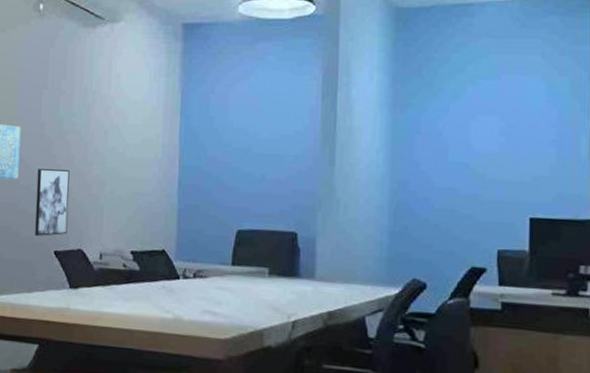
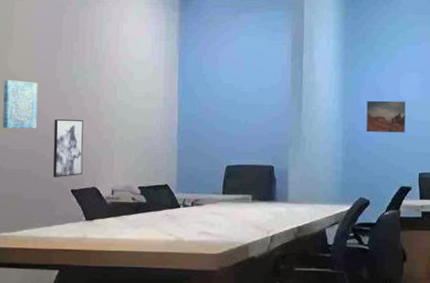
wall art: none [422,151,479,195] -> present [366,100,406,133]

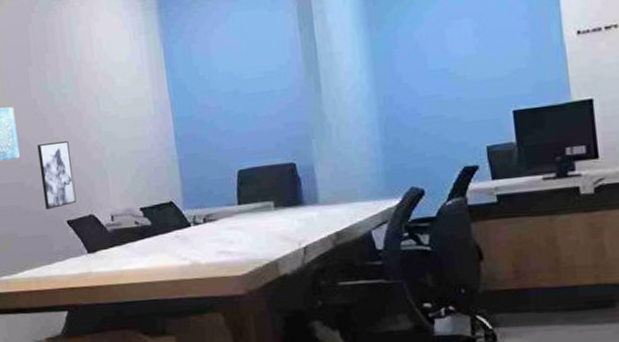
wall art: present [366,100,406,133] -> none [404,57,461,104]

